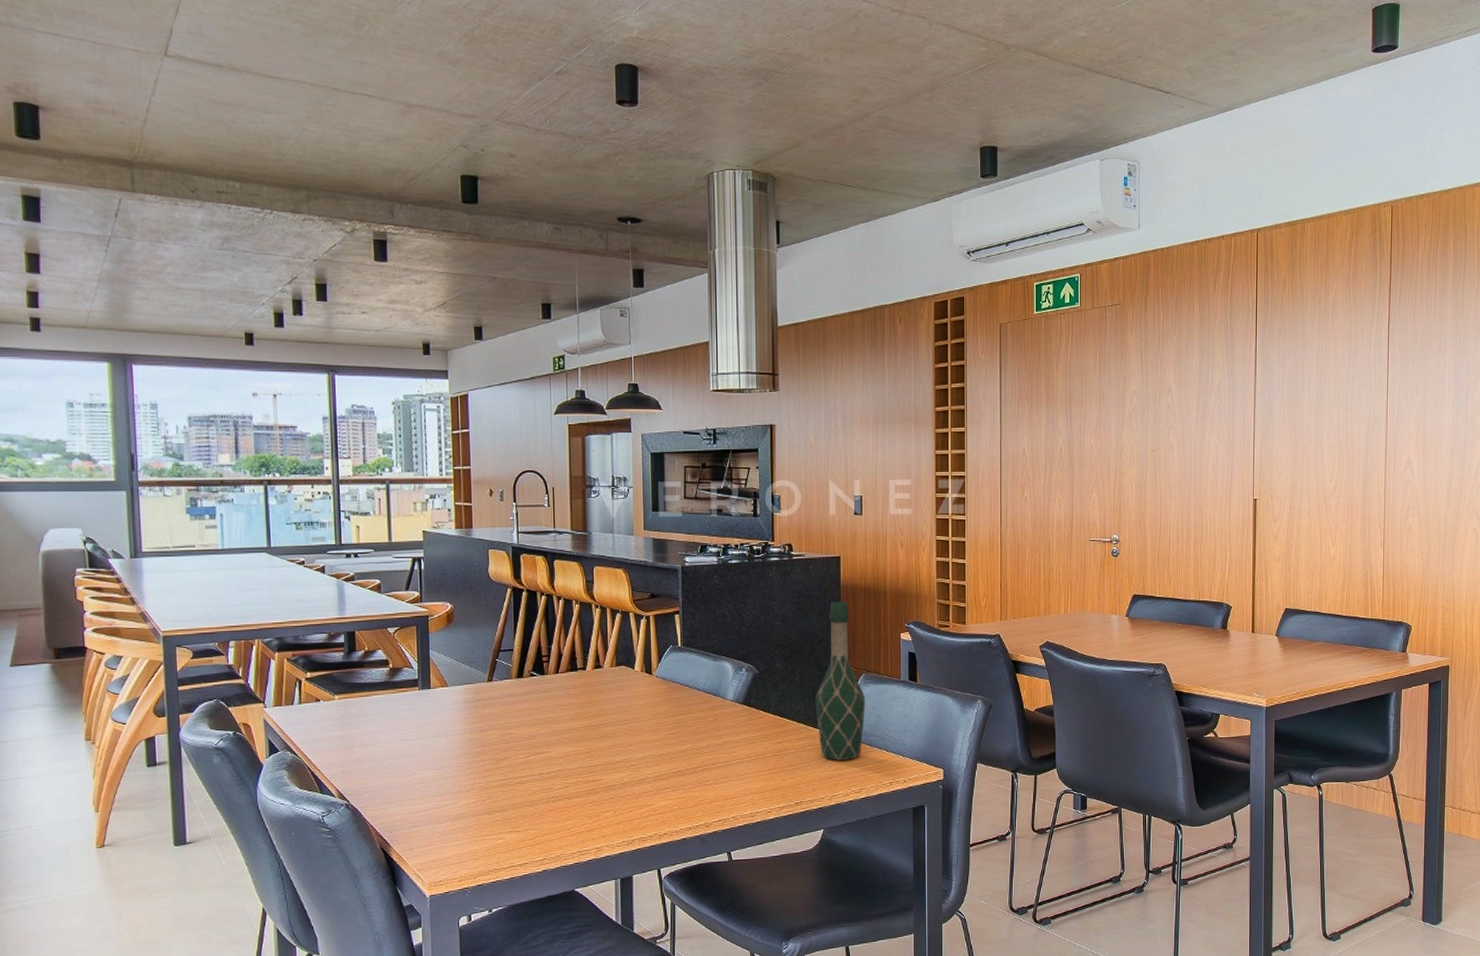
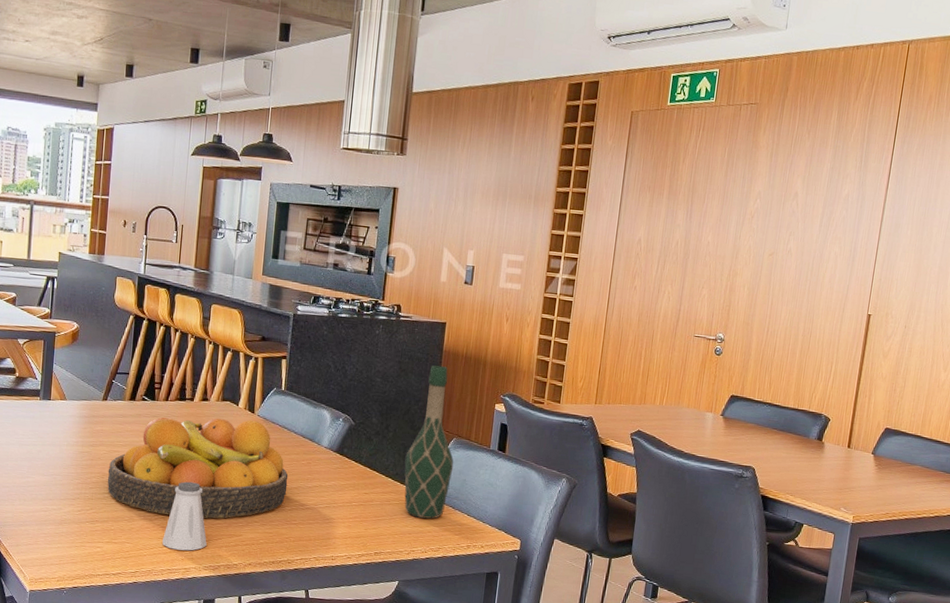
fruit bowl: none [501,682,696,795] -> present [107,417,289,519]
saltshaker: none [569,755,617,830] -> present [162,481,207,551]

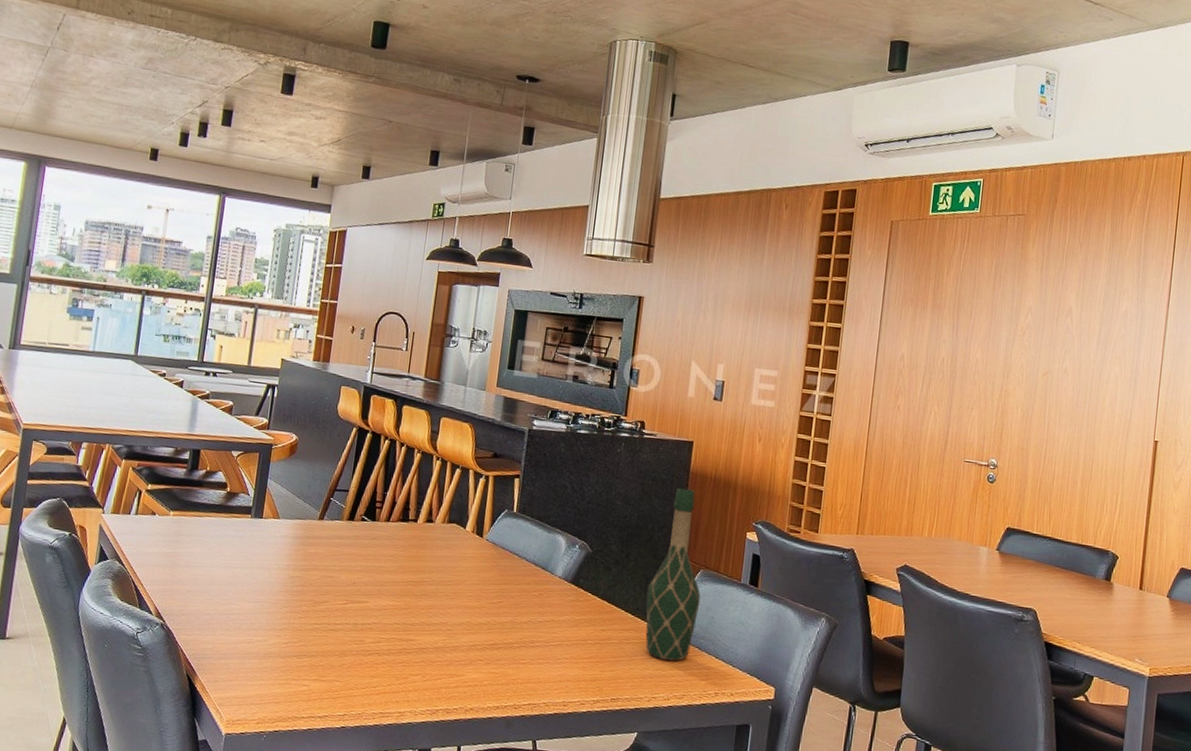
fruit bowl: present [107,417,289,519] -> none [318,539,518,656]
saltshaker: present [162,481,207,551] -> none [375,612,425,692]

